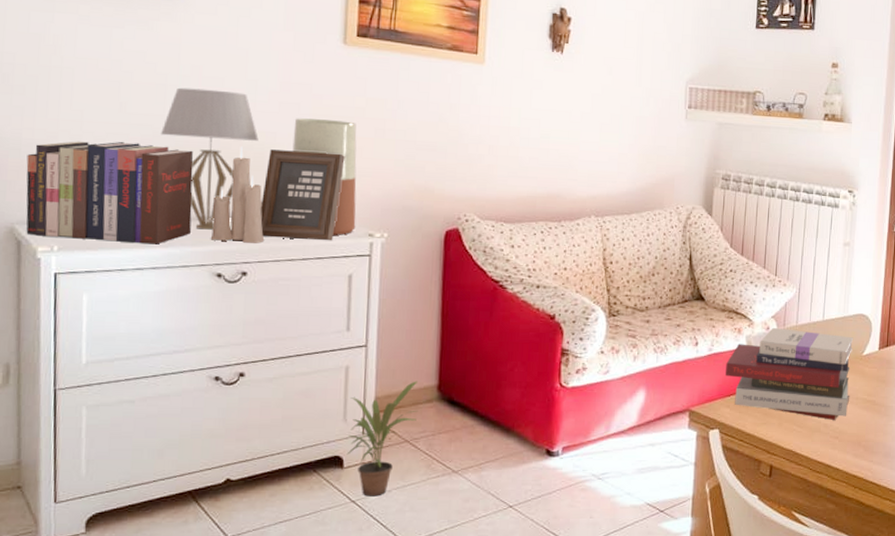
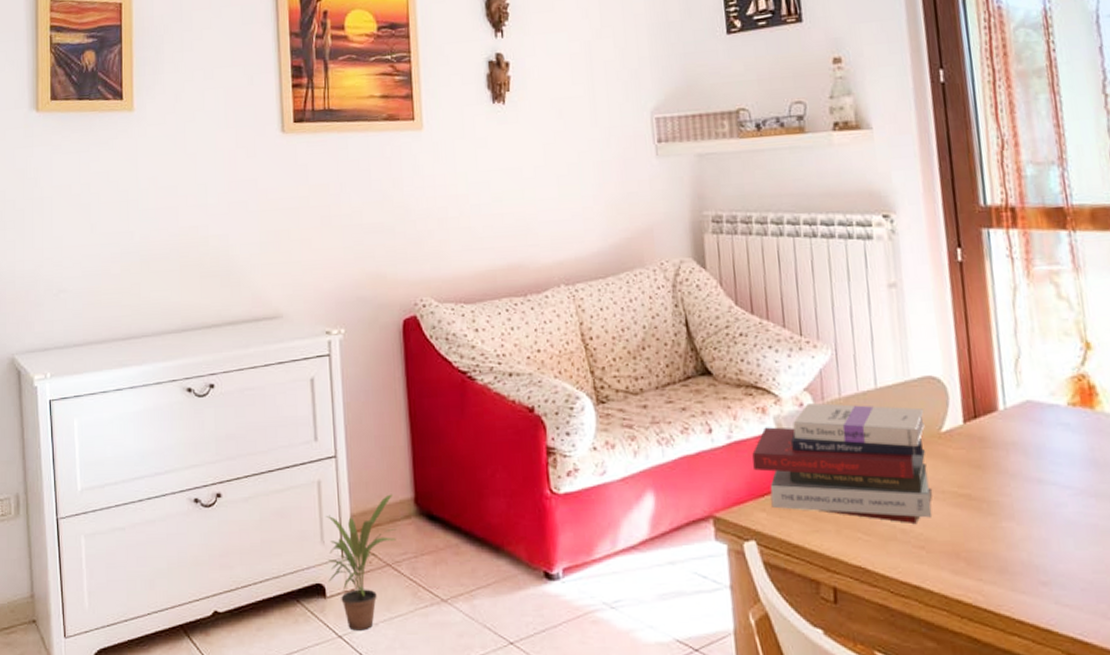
books: present [26,141,194,245] -> none [20,262,161,365]
table lamp: present [161,87,259,230] -> none [127,198,213,344]
candle: present [210,146,265,243] -> none [177,253,228,354]
picture frame: present [260,149,345,241] -> none [220,248,295,346]
vase: present [292,118,357,235] -> none [244,212,312,336]

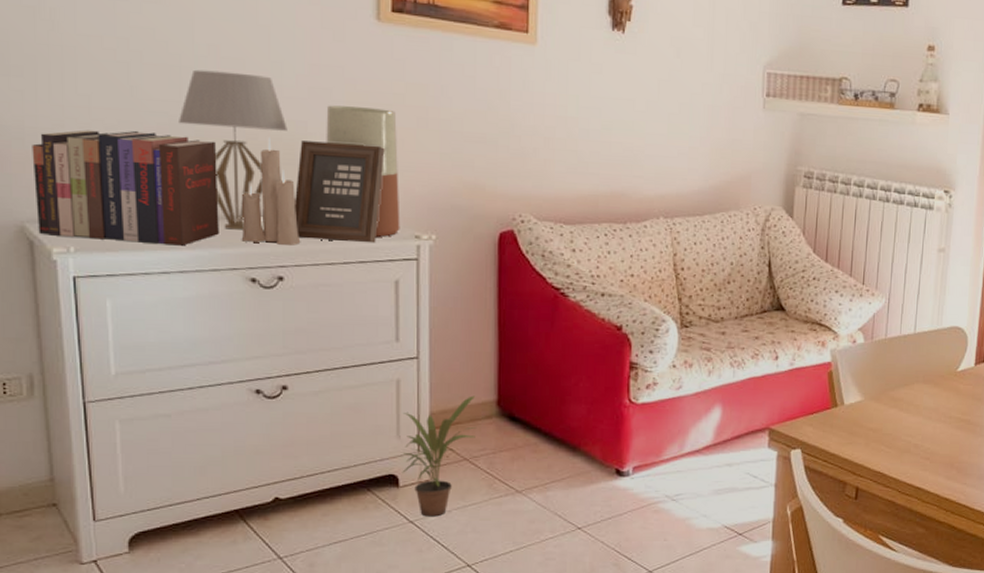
books: none [20,262,161,365] -> present [32,130,219,246]
table lamp: none [127,198,213,344] -> present [179,69,287,230]
candle: none [177,253,228,354] -> present [241,137,301,245]
picture frame: none [220,248,295,346] -> present [293,141,385,243]
vase: none [244,212,312,336] -> present [326,105,400,237]
books: present [752,403,933,523] -> none [808,341,948,440]

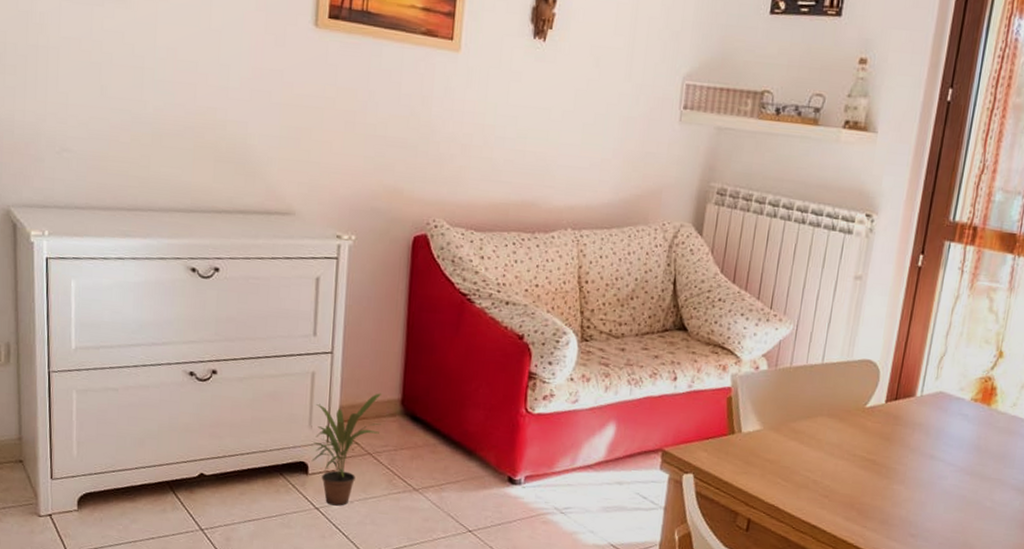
books: present [32,130,219,246] -> none [19,124,170,235]
table lamp: present [179,69,287,230] -> none [139,71,231,222]
candle: present [241,137,301,245] -> none [185,136,236,239]
picture frame: present [293,141,385,243] -> none [231,140,315,241]
vase: present [326,105,400,237] -> none [263,107,327,235]

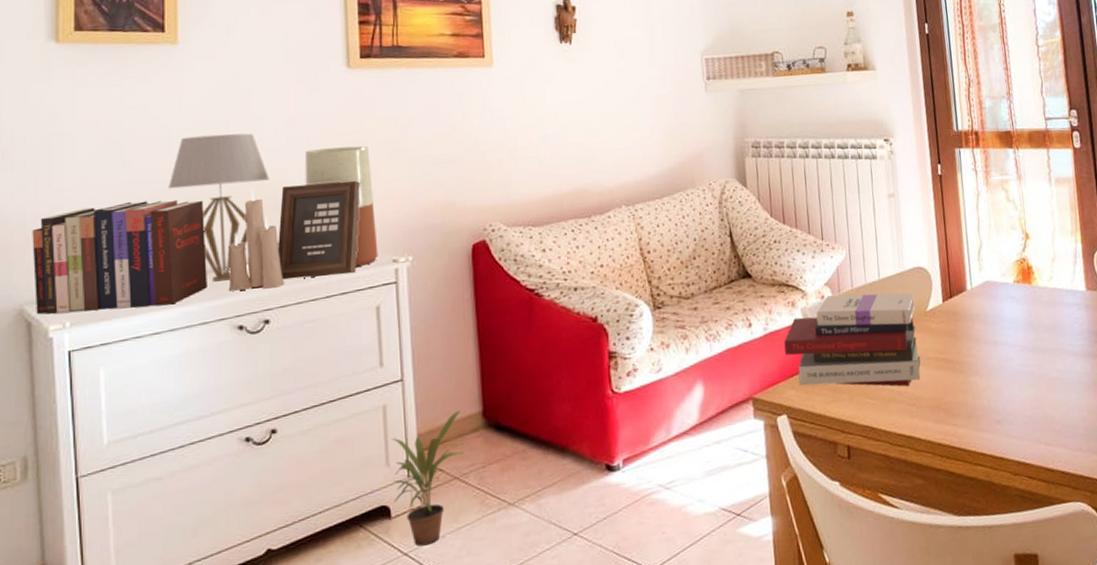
books: none [19,124,170,235] -> present [32,199,207,315]
table lamp: none [139,71,231,222] -> present [169,133,269,282]
candle: none [185,136,236,239] -> present [227,188,285,291]
picture frame: none [231,140,315,241] -> present [277,180,361,280]
vase: none [263,107,327,235] -> present [304,146,378,267]
books: none [705,368,857,477] -> present [784,292,921,386]

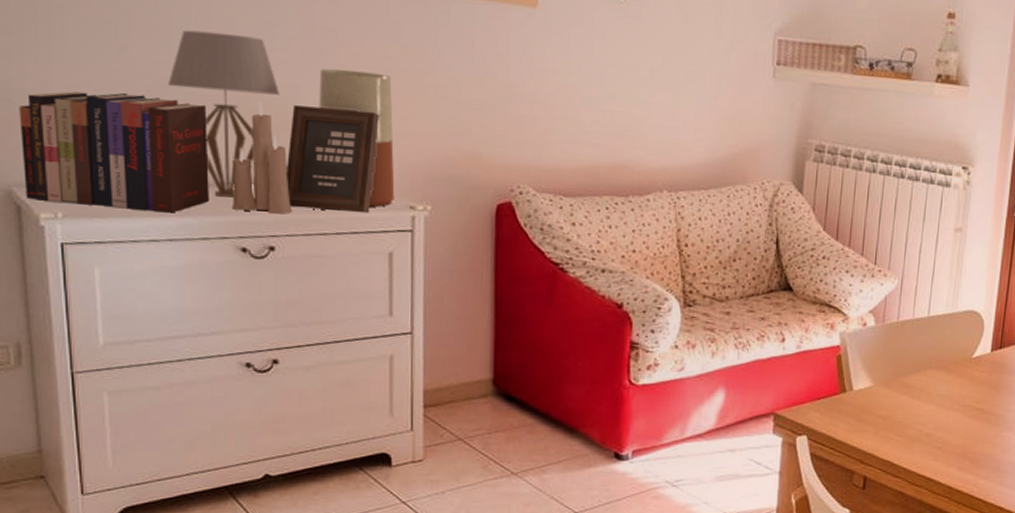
potted plant: present [392,410,465,546] -> none [394,373,472,498]
books: present [784,292,921,386] -> none [815,324,963,429]

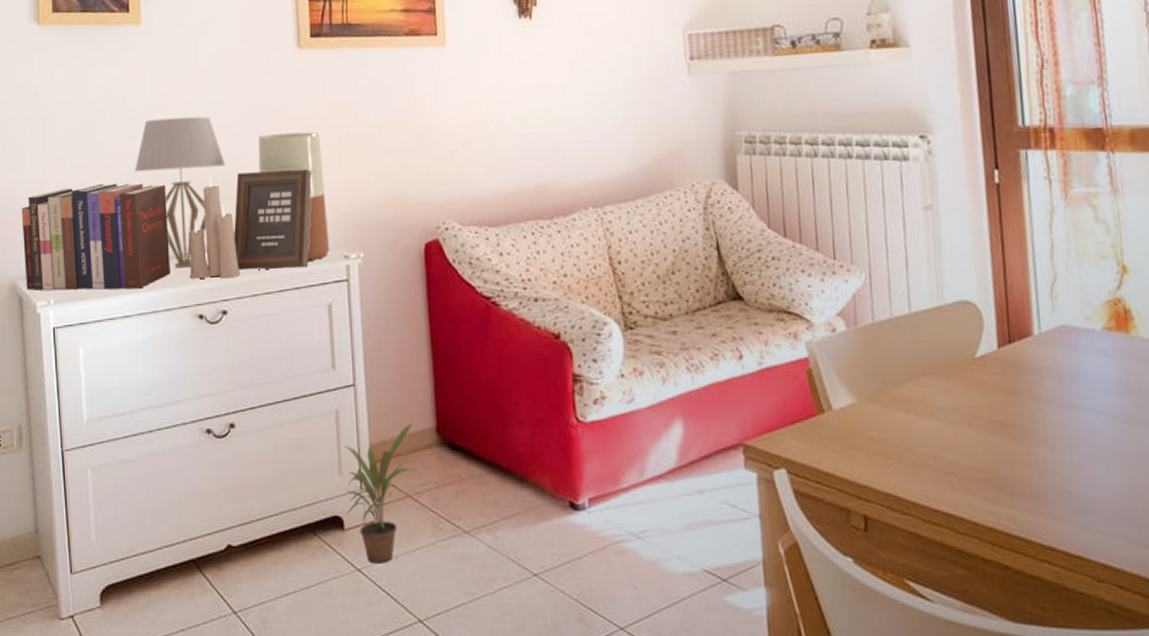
potted plant: none [394,373,472,498] -> present [344,423,418,564]

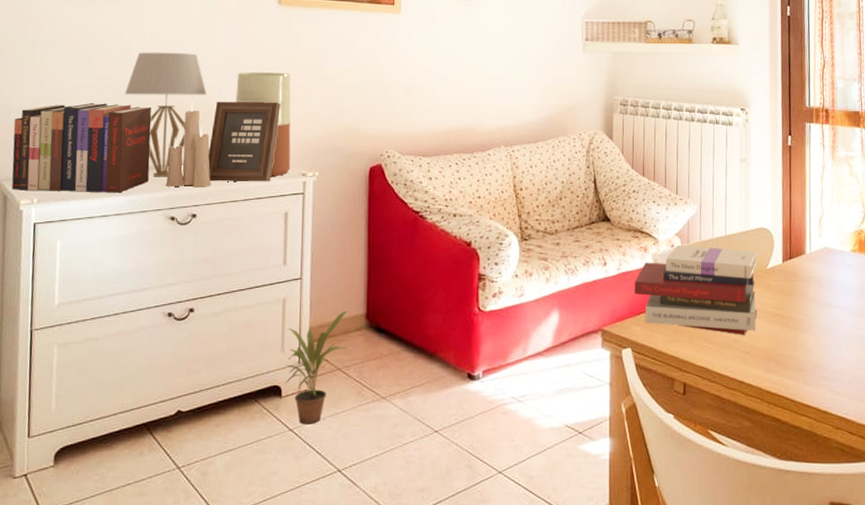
books: none [783,328,966,450] -> present [634,245,758,335]

